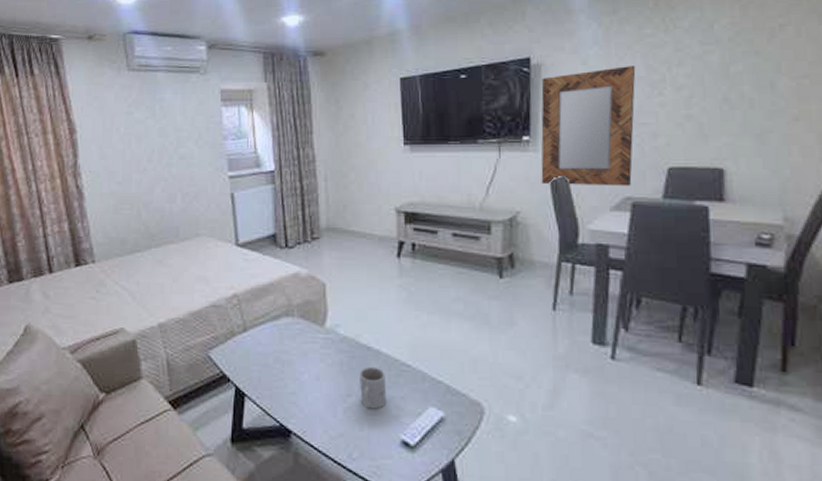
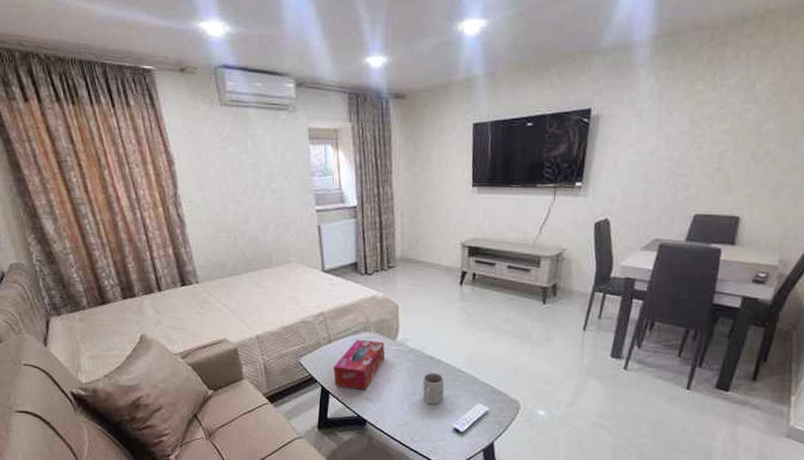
tissue box: none [250,326,312,391] -> present [333,339,385,390]
home mirror: present [541,65,636,186] -> none [587,119,682,230]

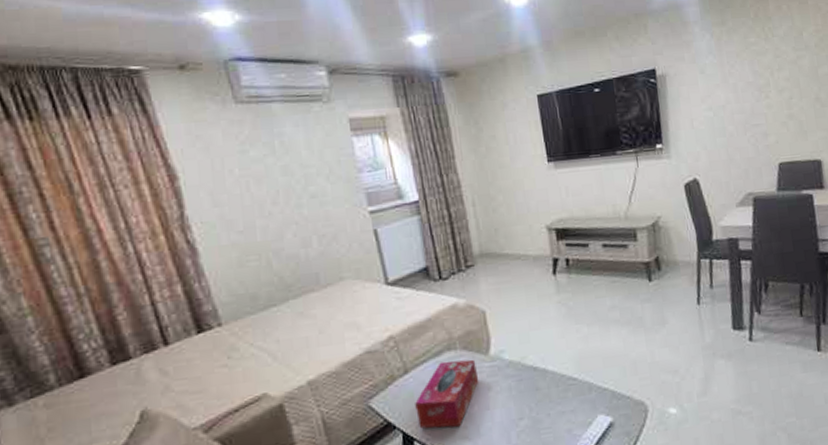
mug: present [422,372,444,405] -> none [529,385,558,429]

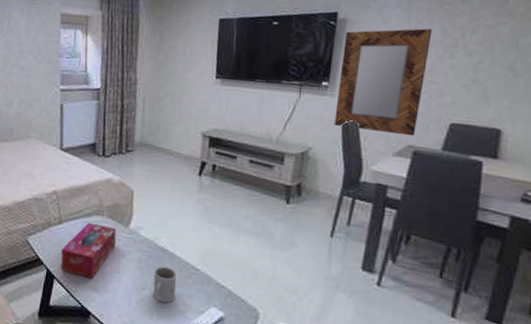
mug: none [529,385,558,429] -> present [152,266,177,303]
home mirror: none [668,71,751,189] -> present [334,28,433,136]

